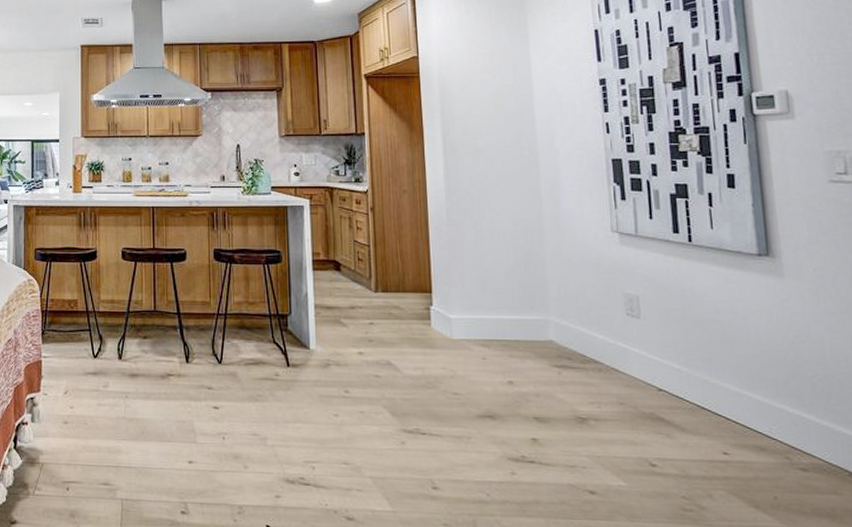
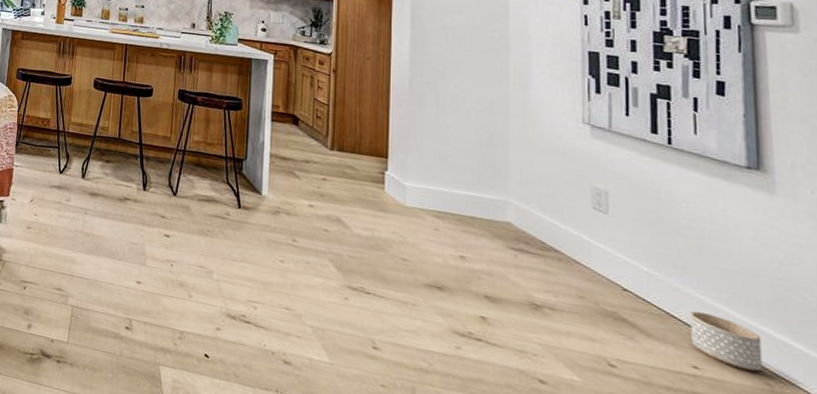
planter: none [718,400,783,449] -> present [690,311,763,372]

